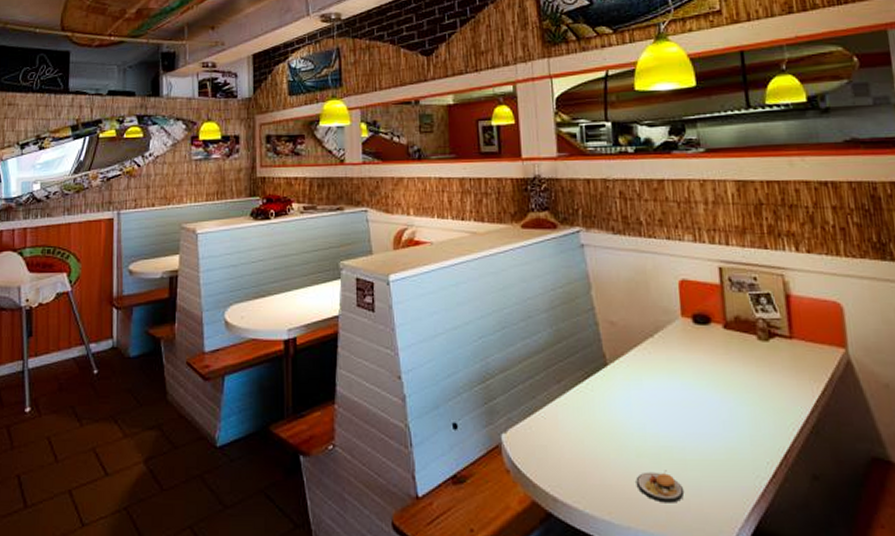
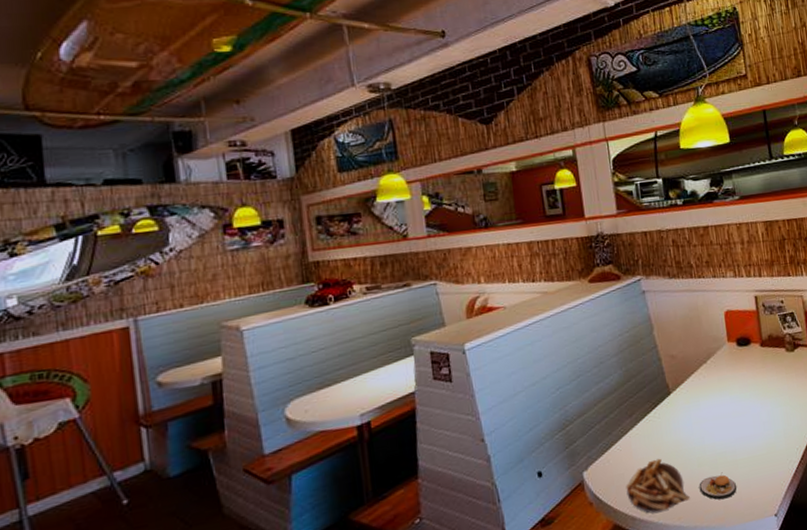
french fries: none [548,437,624,500] -> present [626,458,690,513]

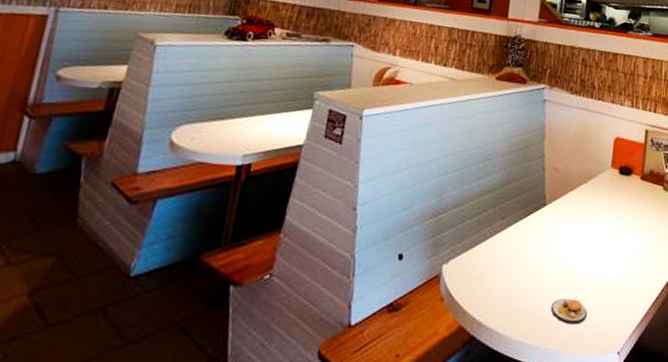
french fries: present [626,458,690,513] -> none [479,268,540,324]

